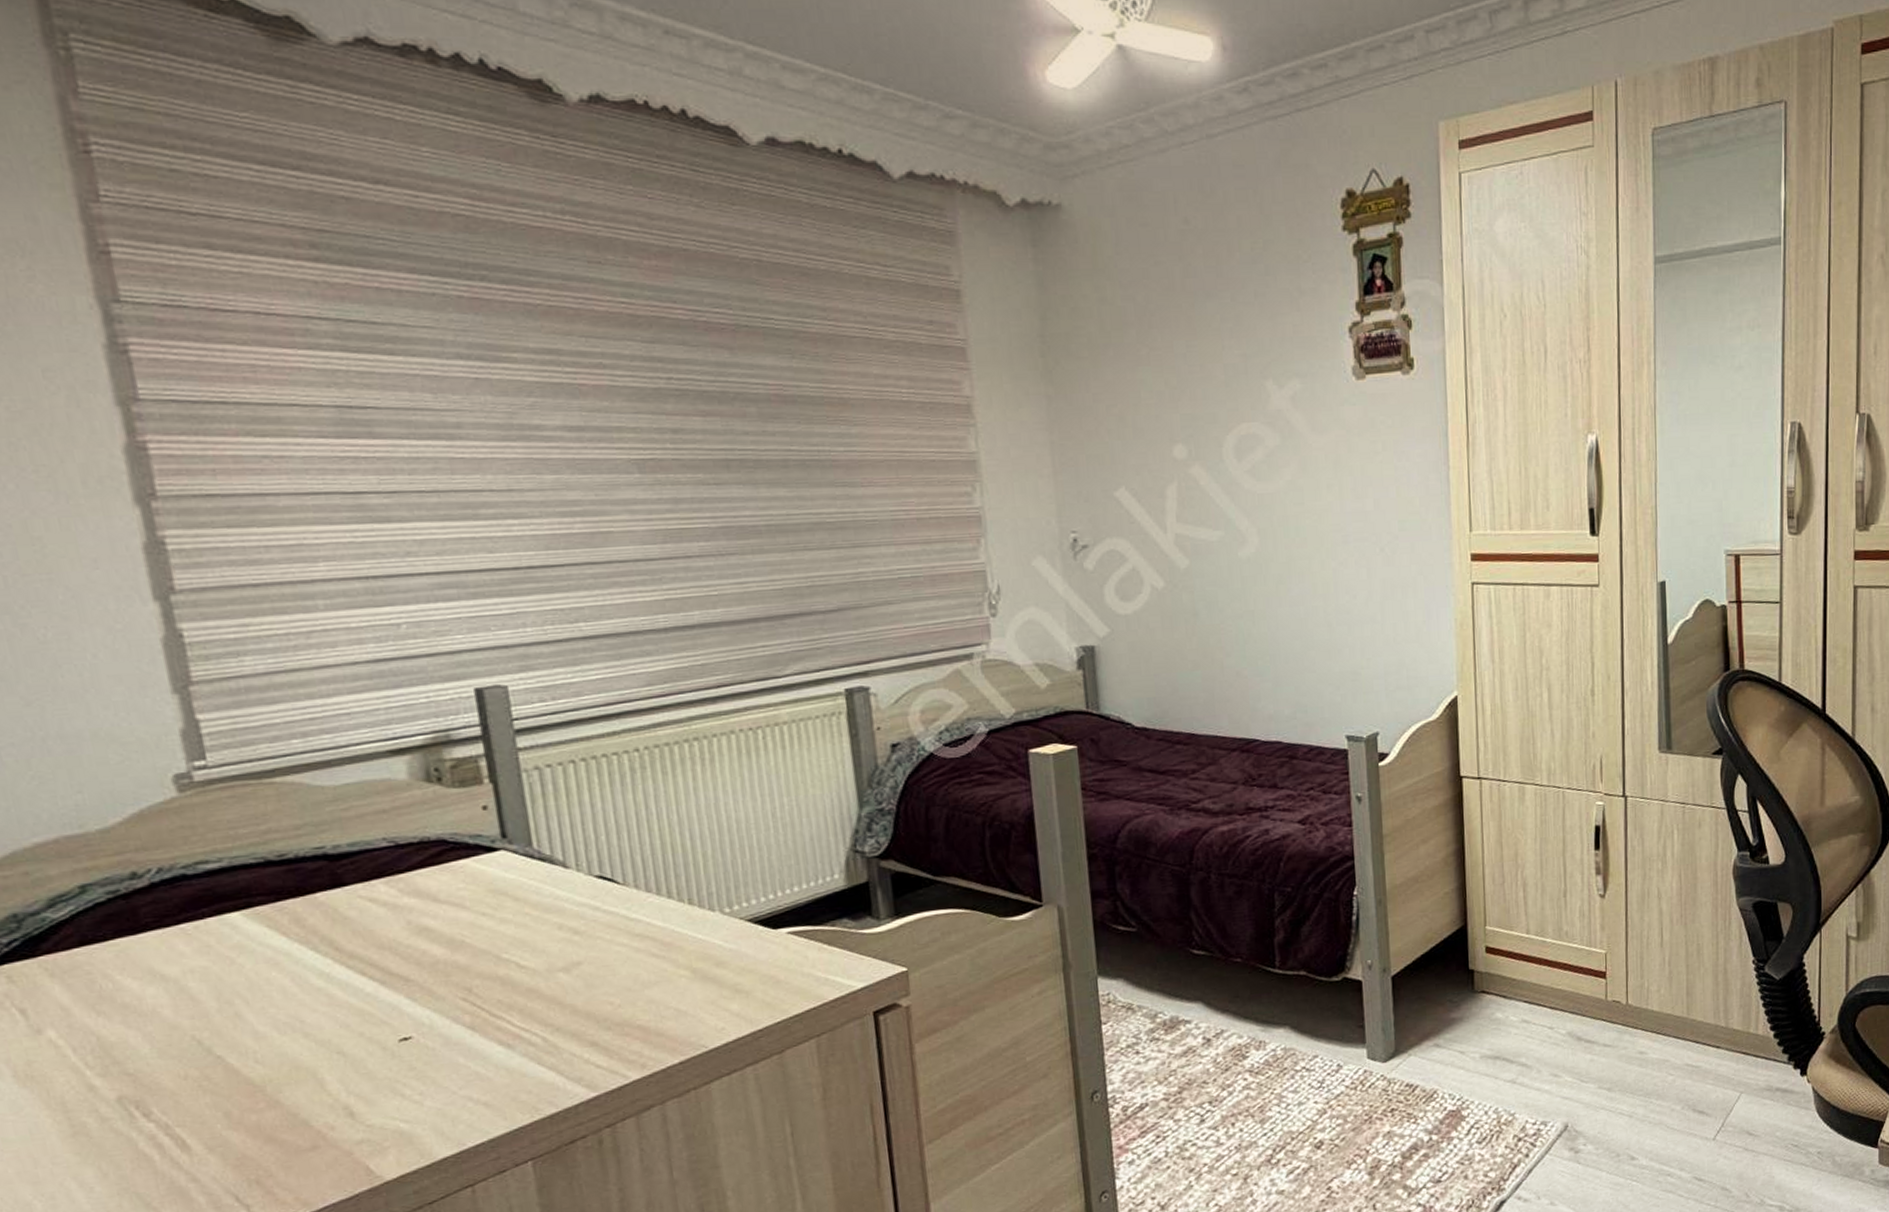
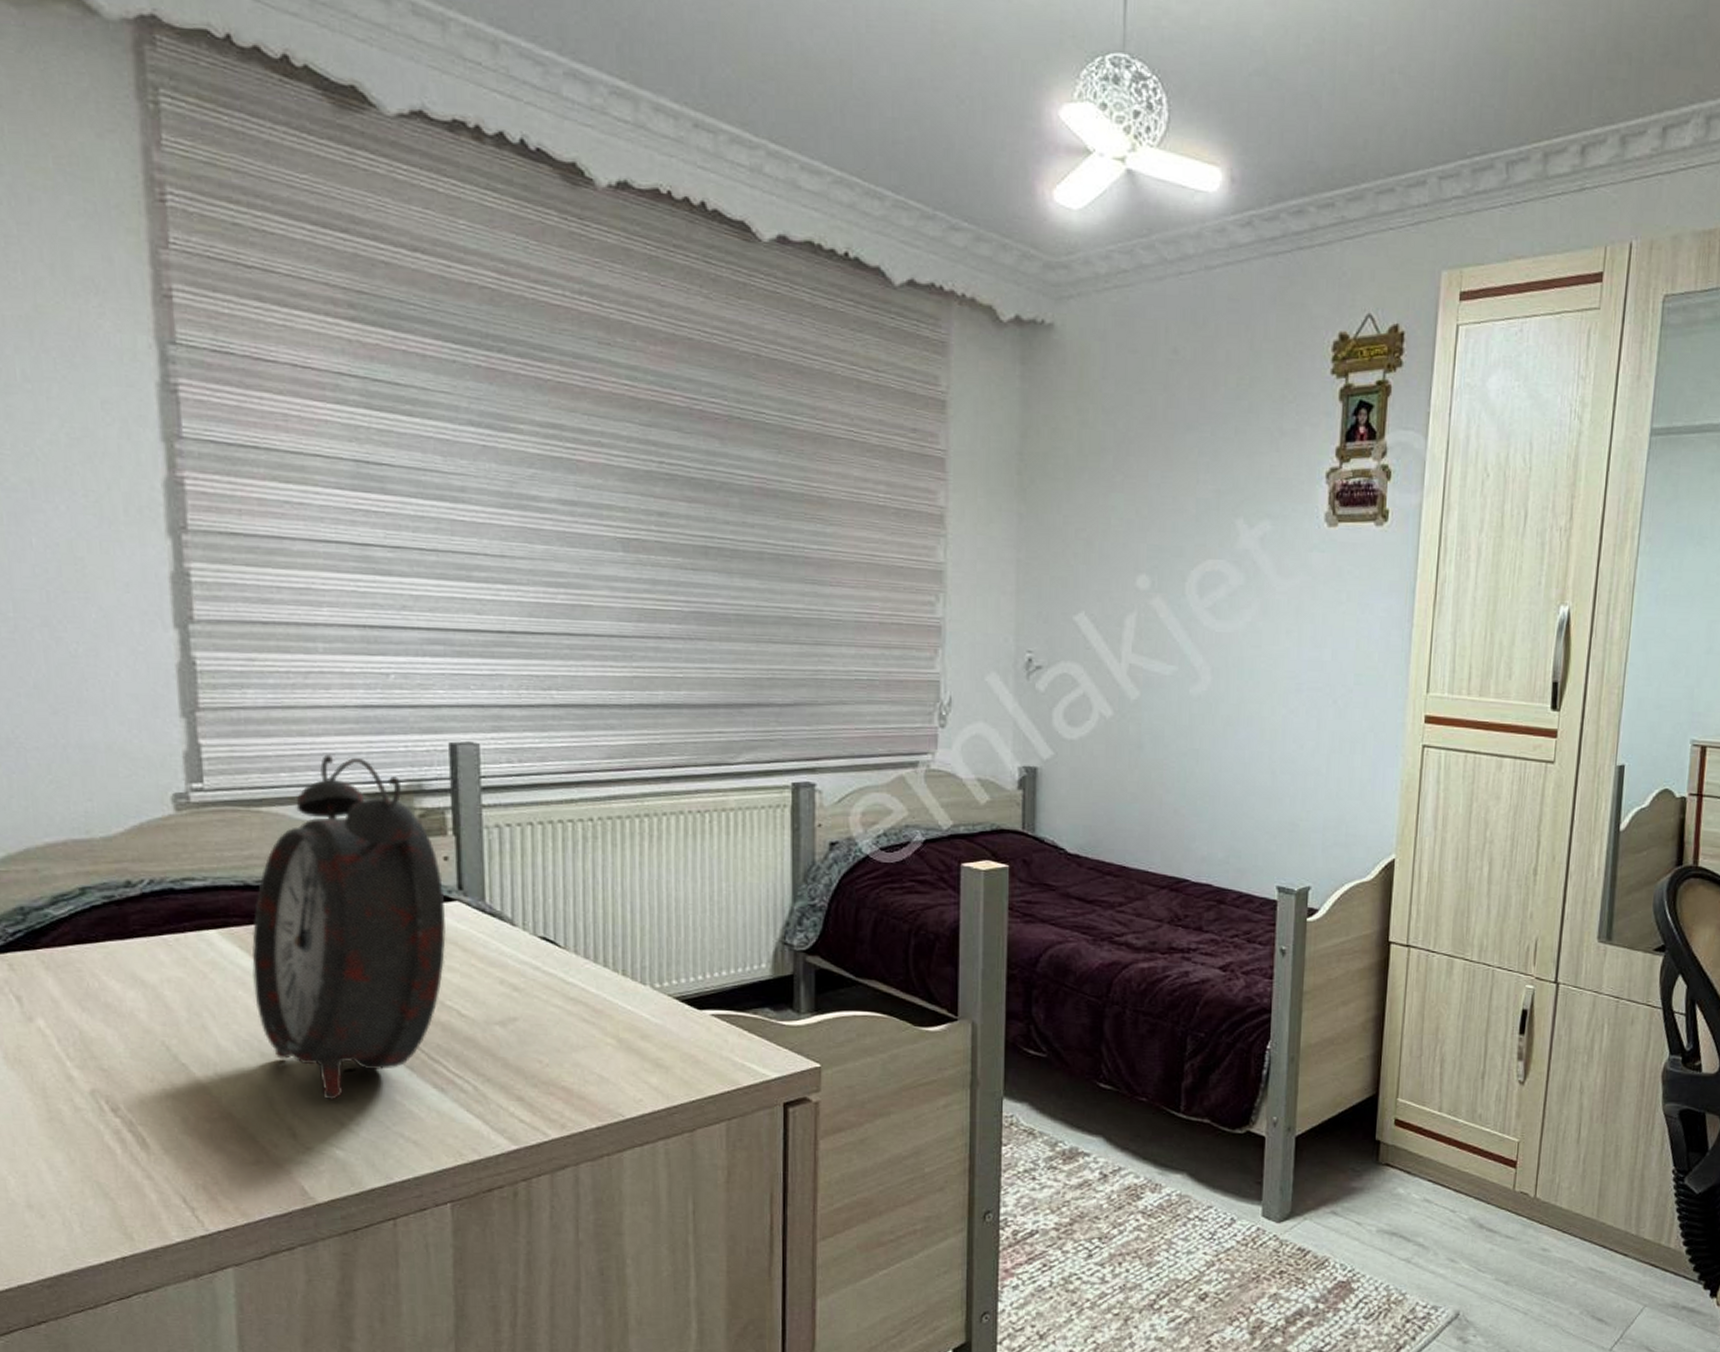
alarm clock: none [279,715,497,1073] -> present [251,754,446,1100]

